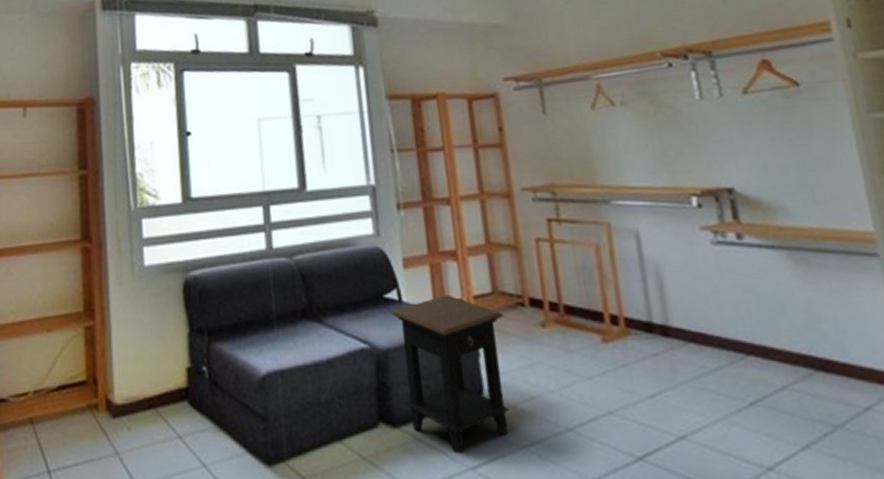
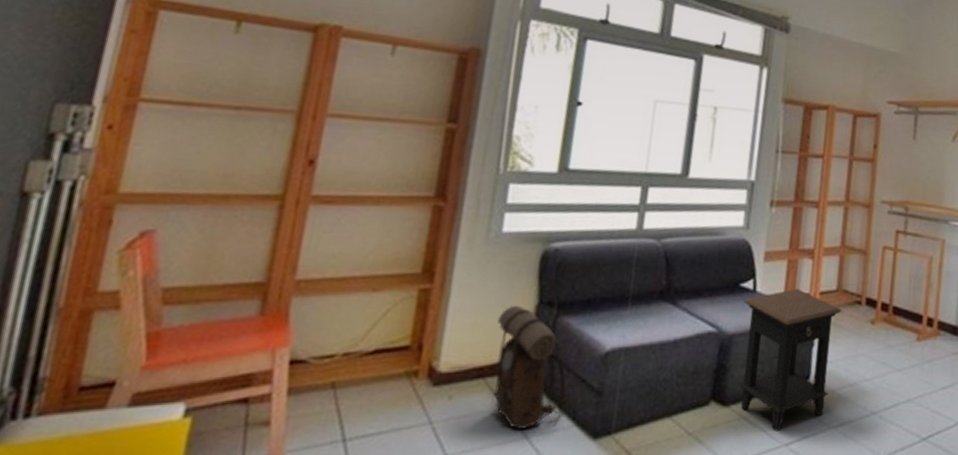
backpack: none [157,335,234,459] -> present [492,305,567,430]

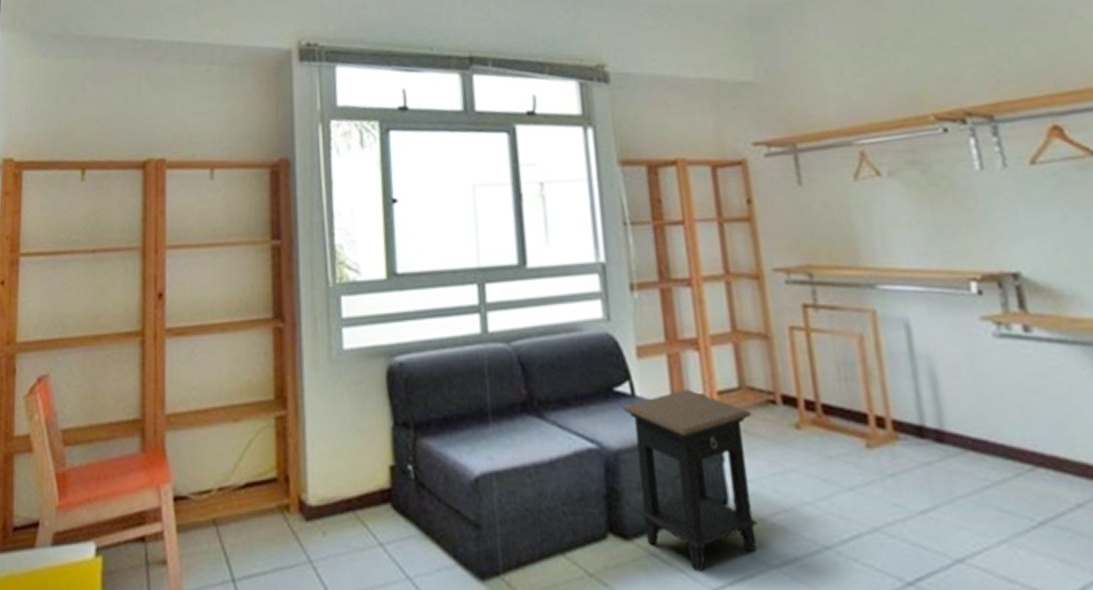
backpack: present [492,305,567,430] -> none [356,428,442,570]

